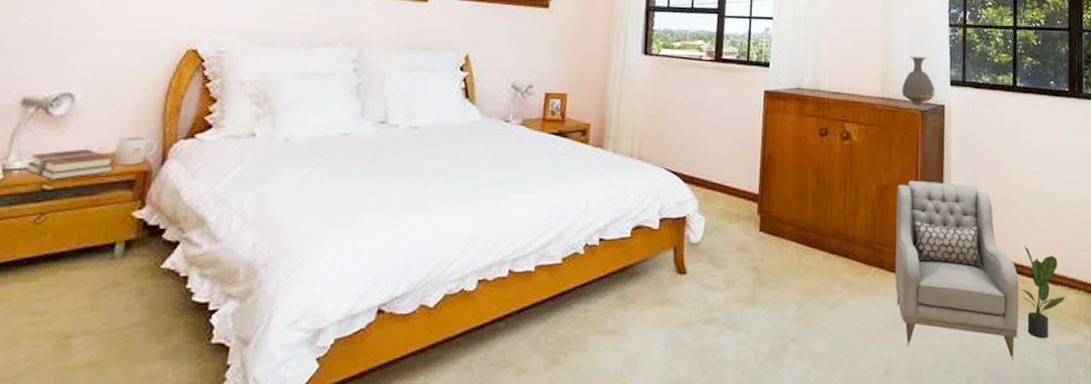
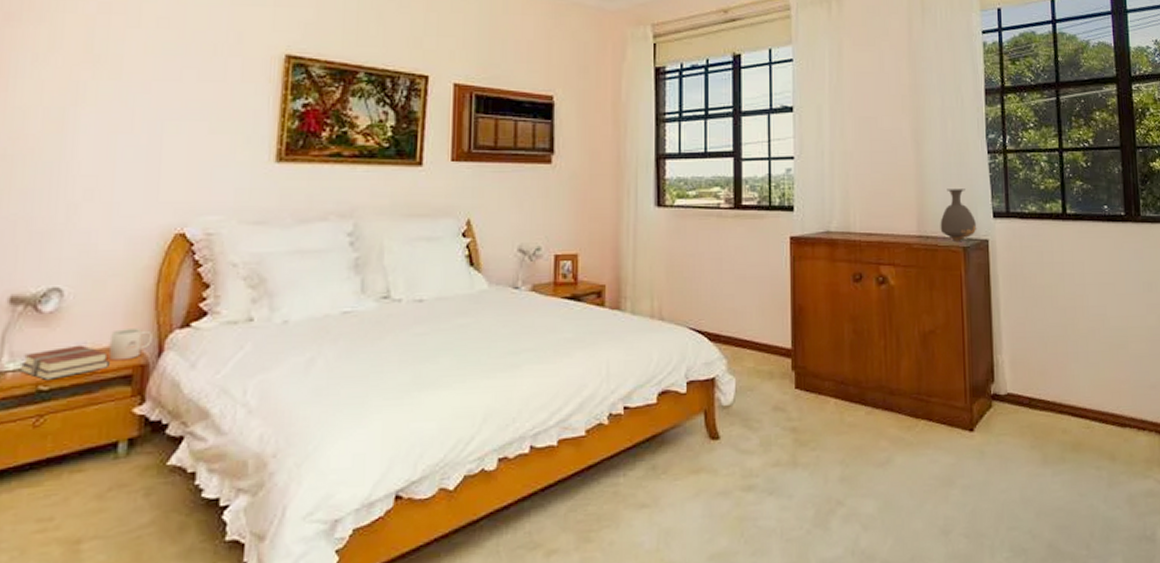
armchair: present [895,180,1020,360] -> none [942,323,1085,512]
potted plant: present [1020,246,1067,339] -> none [1084,387,1136,487]

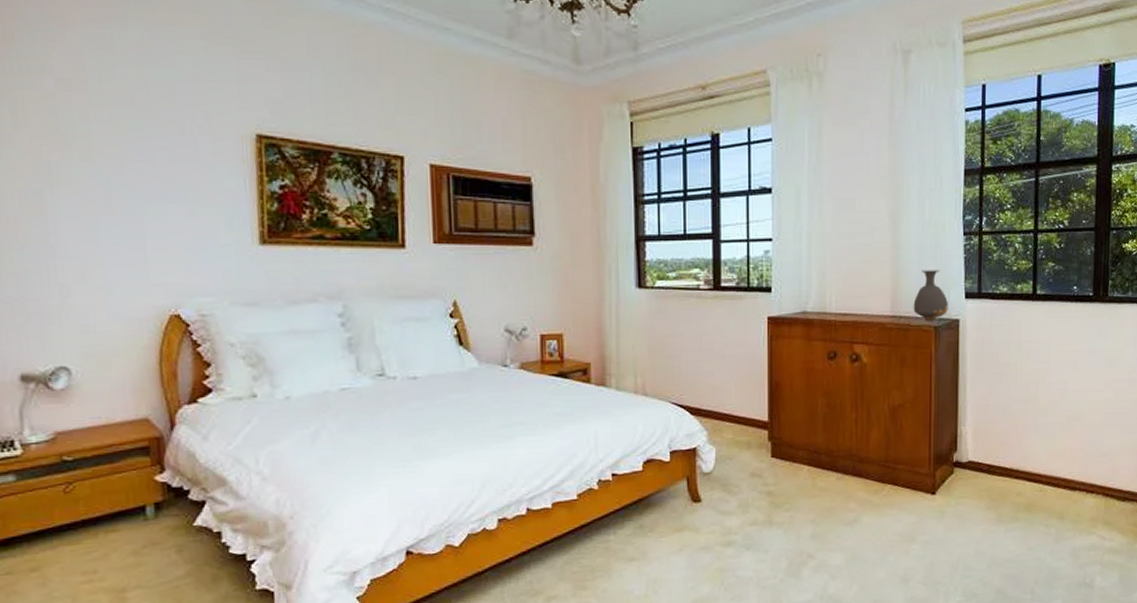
books: present [19,344,111,380] -> none [41,419,128,451]
mug: present [108,328,154,361] -> none [122,404,164,434]

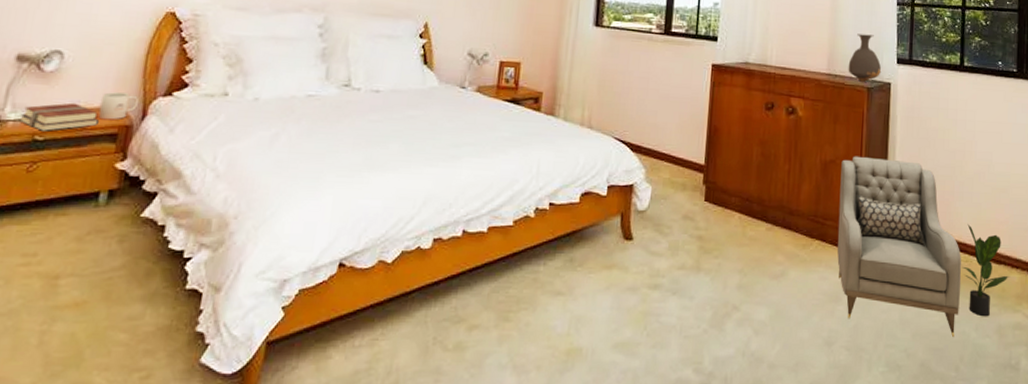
books: none [41,419,128,451] -> present [19,102,100,131]
mug: none [122,404,164,434] -> present [97,92,140,120]
armchair: none [909,397,1037,563] -> present [837,156,962,337]
potted plant: none [1036,455,1084,542] -> present [962,224,1009,317]

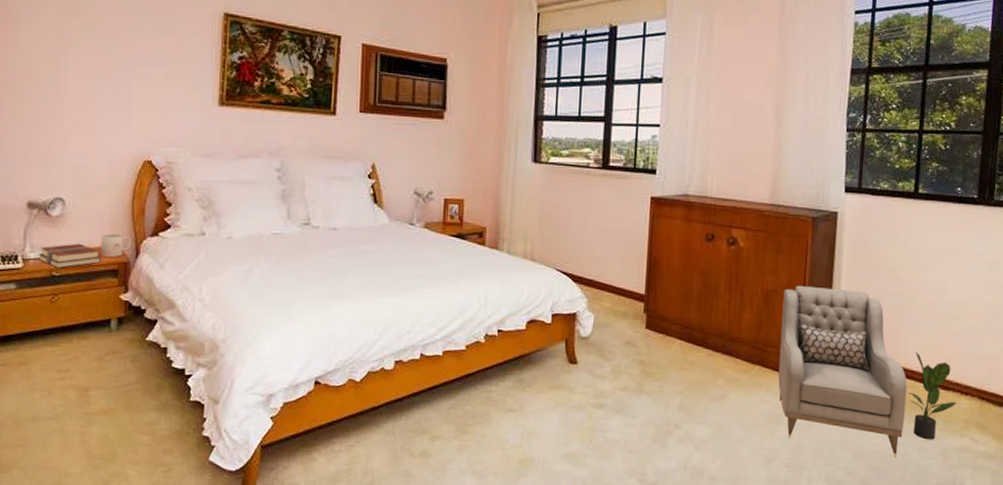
vase: present [848,34,882,83] -> none [792,162,828,213]

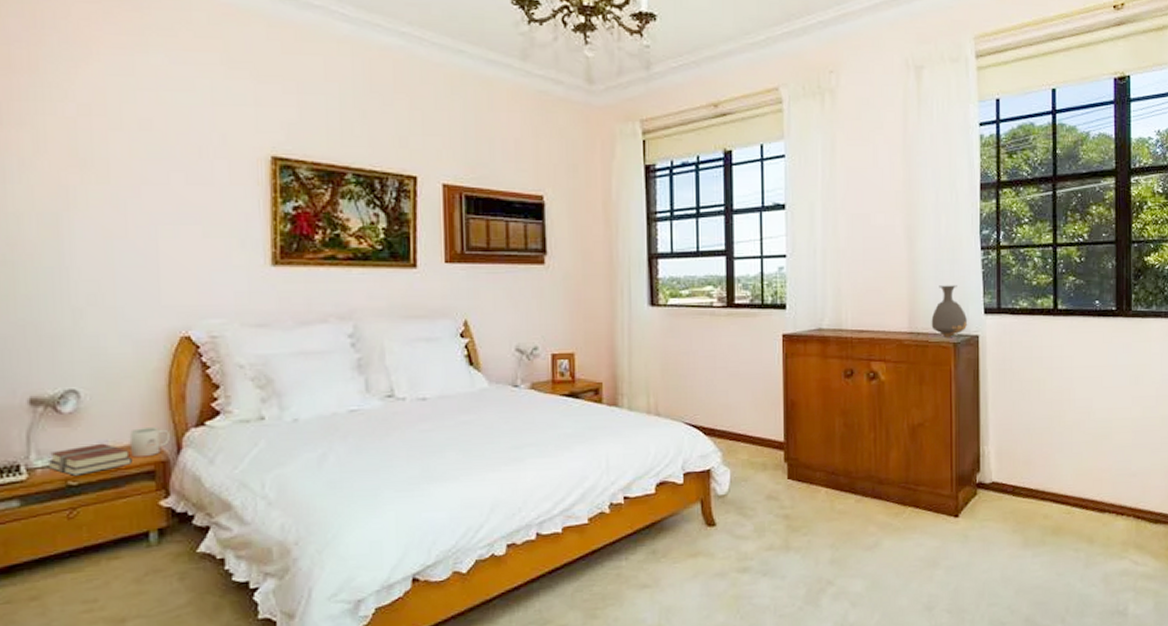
armchair: present [778,285,908,458] -> none [930,416,1064,589]
vase: none [792,162,828,213] -> present [931,285,968,339]
potted plant: present [907,352,958,440] -> none [1064,475,1114,567]

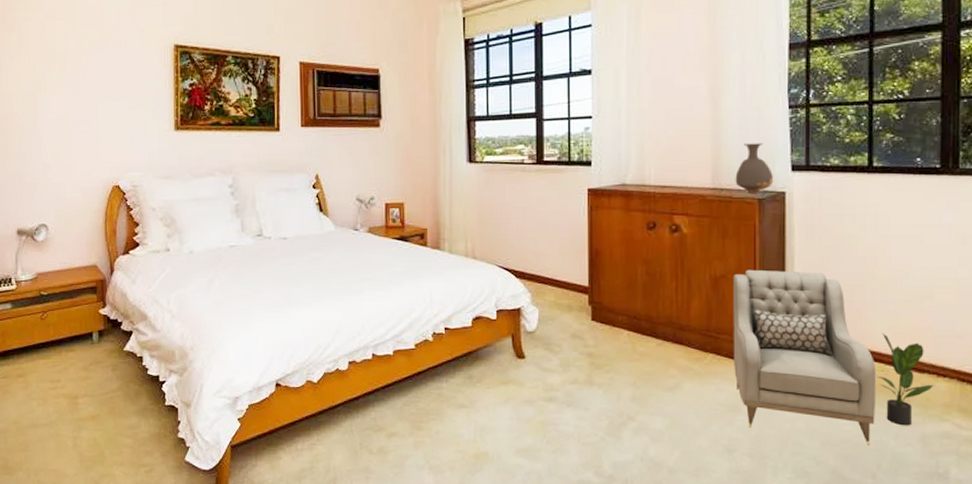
books: present [47,443,134,476] -> none [28,264,83,288]
mug: present [129,427,171,458] -> none [79,254,107,276]
armchair: none [930,416,1064,589] -> present [733,269,877,445]
potted plant: none [1064,475,1114,567] -> present [877,333,935,426]

